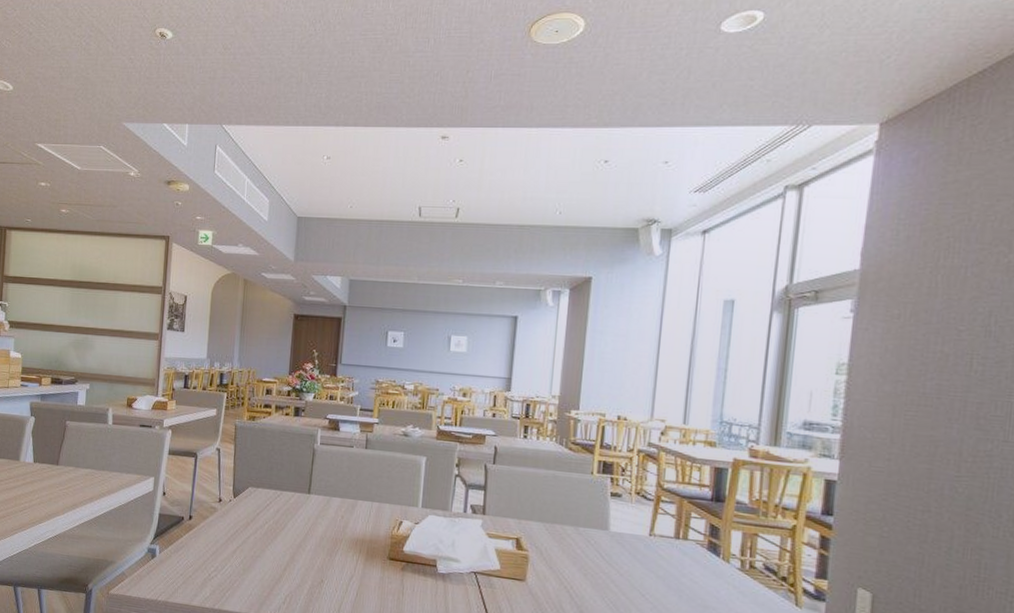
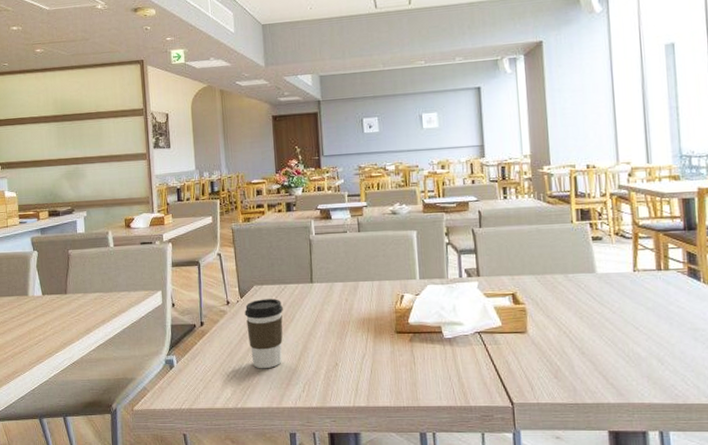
coffee cup: none [235,502,276,574] -> present [245,299,283,369]

